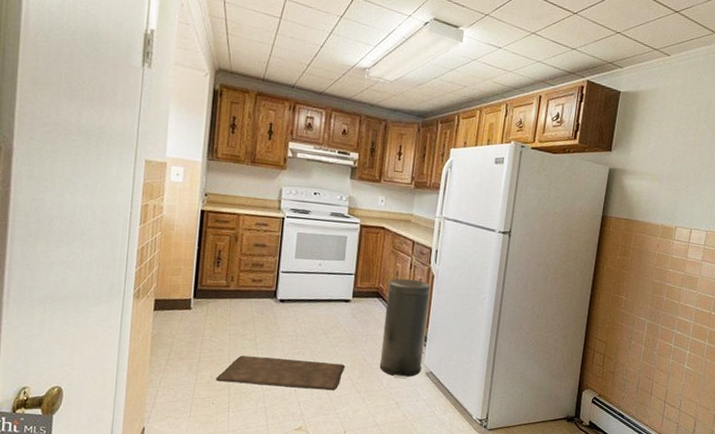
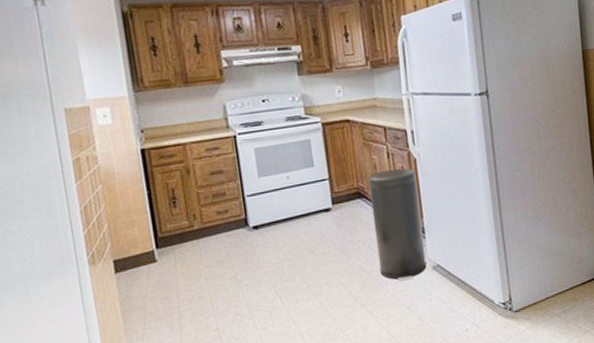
doormat: present [215,355,345,391] -> none [203,280,343,333]

